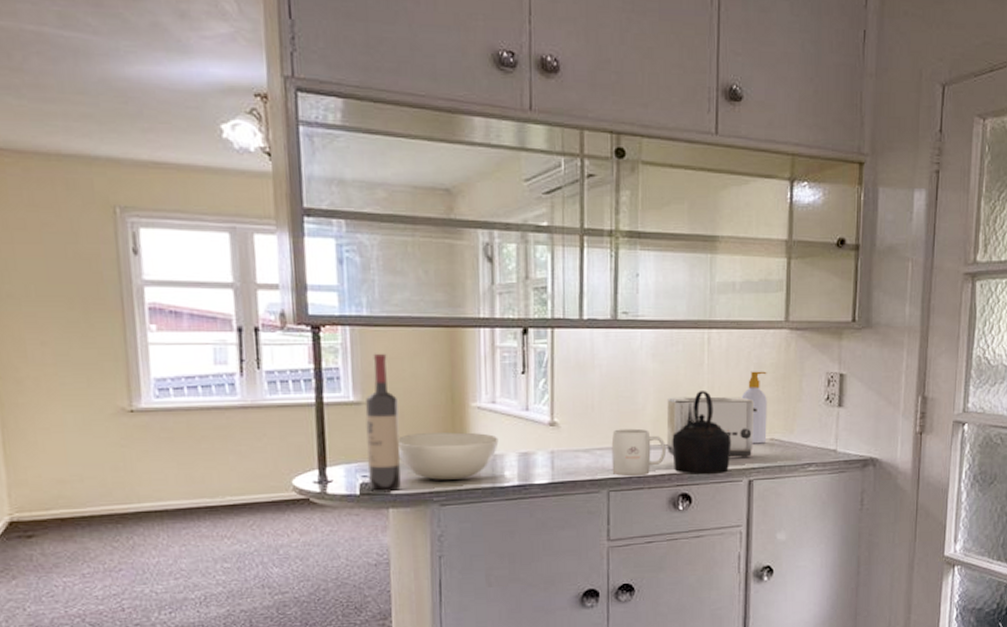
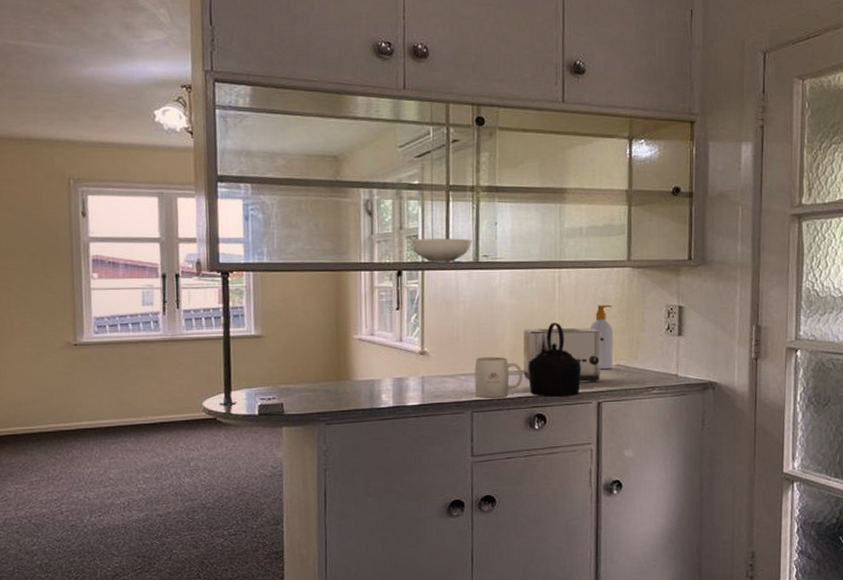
wine bottle: present [364,353,401,493] -> none [264,294,293,413]
bowl: present [398,432,499,480] -> none [291,360,376,402]
bowl: none [538,291,611,320] -> present [410,238,473,263]

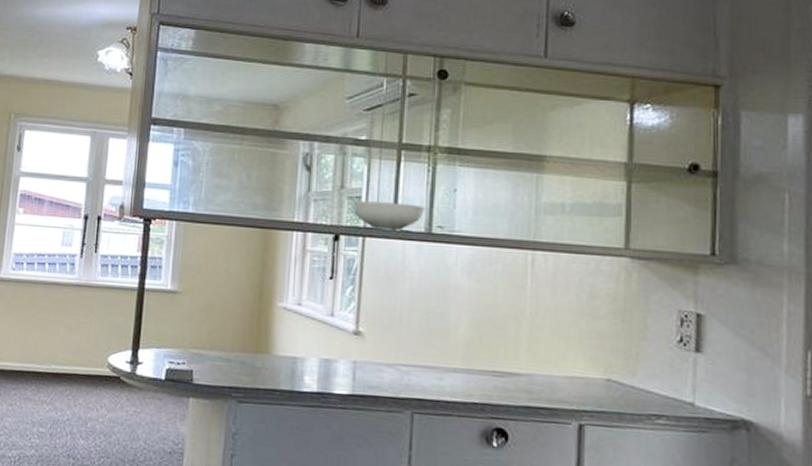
mug: present [474,356,523,399] -> none [417,346,480,402]
toaster: present [522,327,604,383] -> none [480,319,590,398]
kettle: present [528,323,582,398] -> none [487,315,558,413]
soap bottle: present [589,304,613,370] -> none [570,300,602,384]

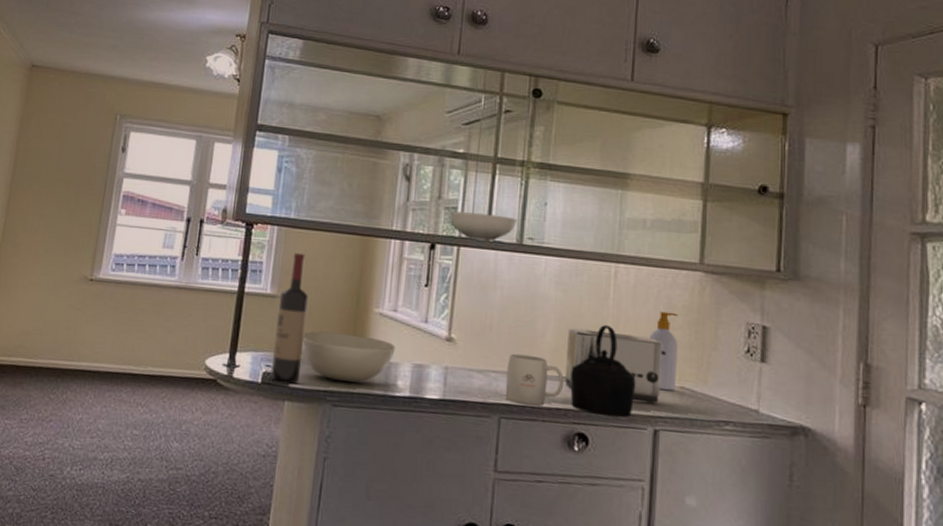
wine bottle: none [173,247,210,382] -> present [270,252,309,385]
bowl: none [205,326,301,378] -> present [301,331,396,383]
mug: none [417,346,480,402] -> present [505,353,564,407]
toaster: none [480,319,590,398] -> present [564,328,666,405]
kettle: none [487,315,558,413] -> present [570,325,636,418]
soap bottle: none [570,300,602,384] -> present [648,311,678,391]

